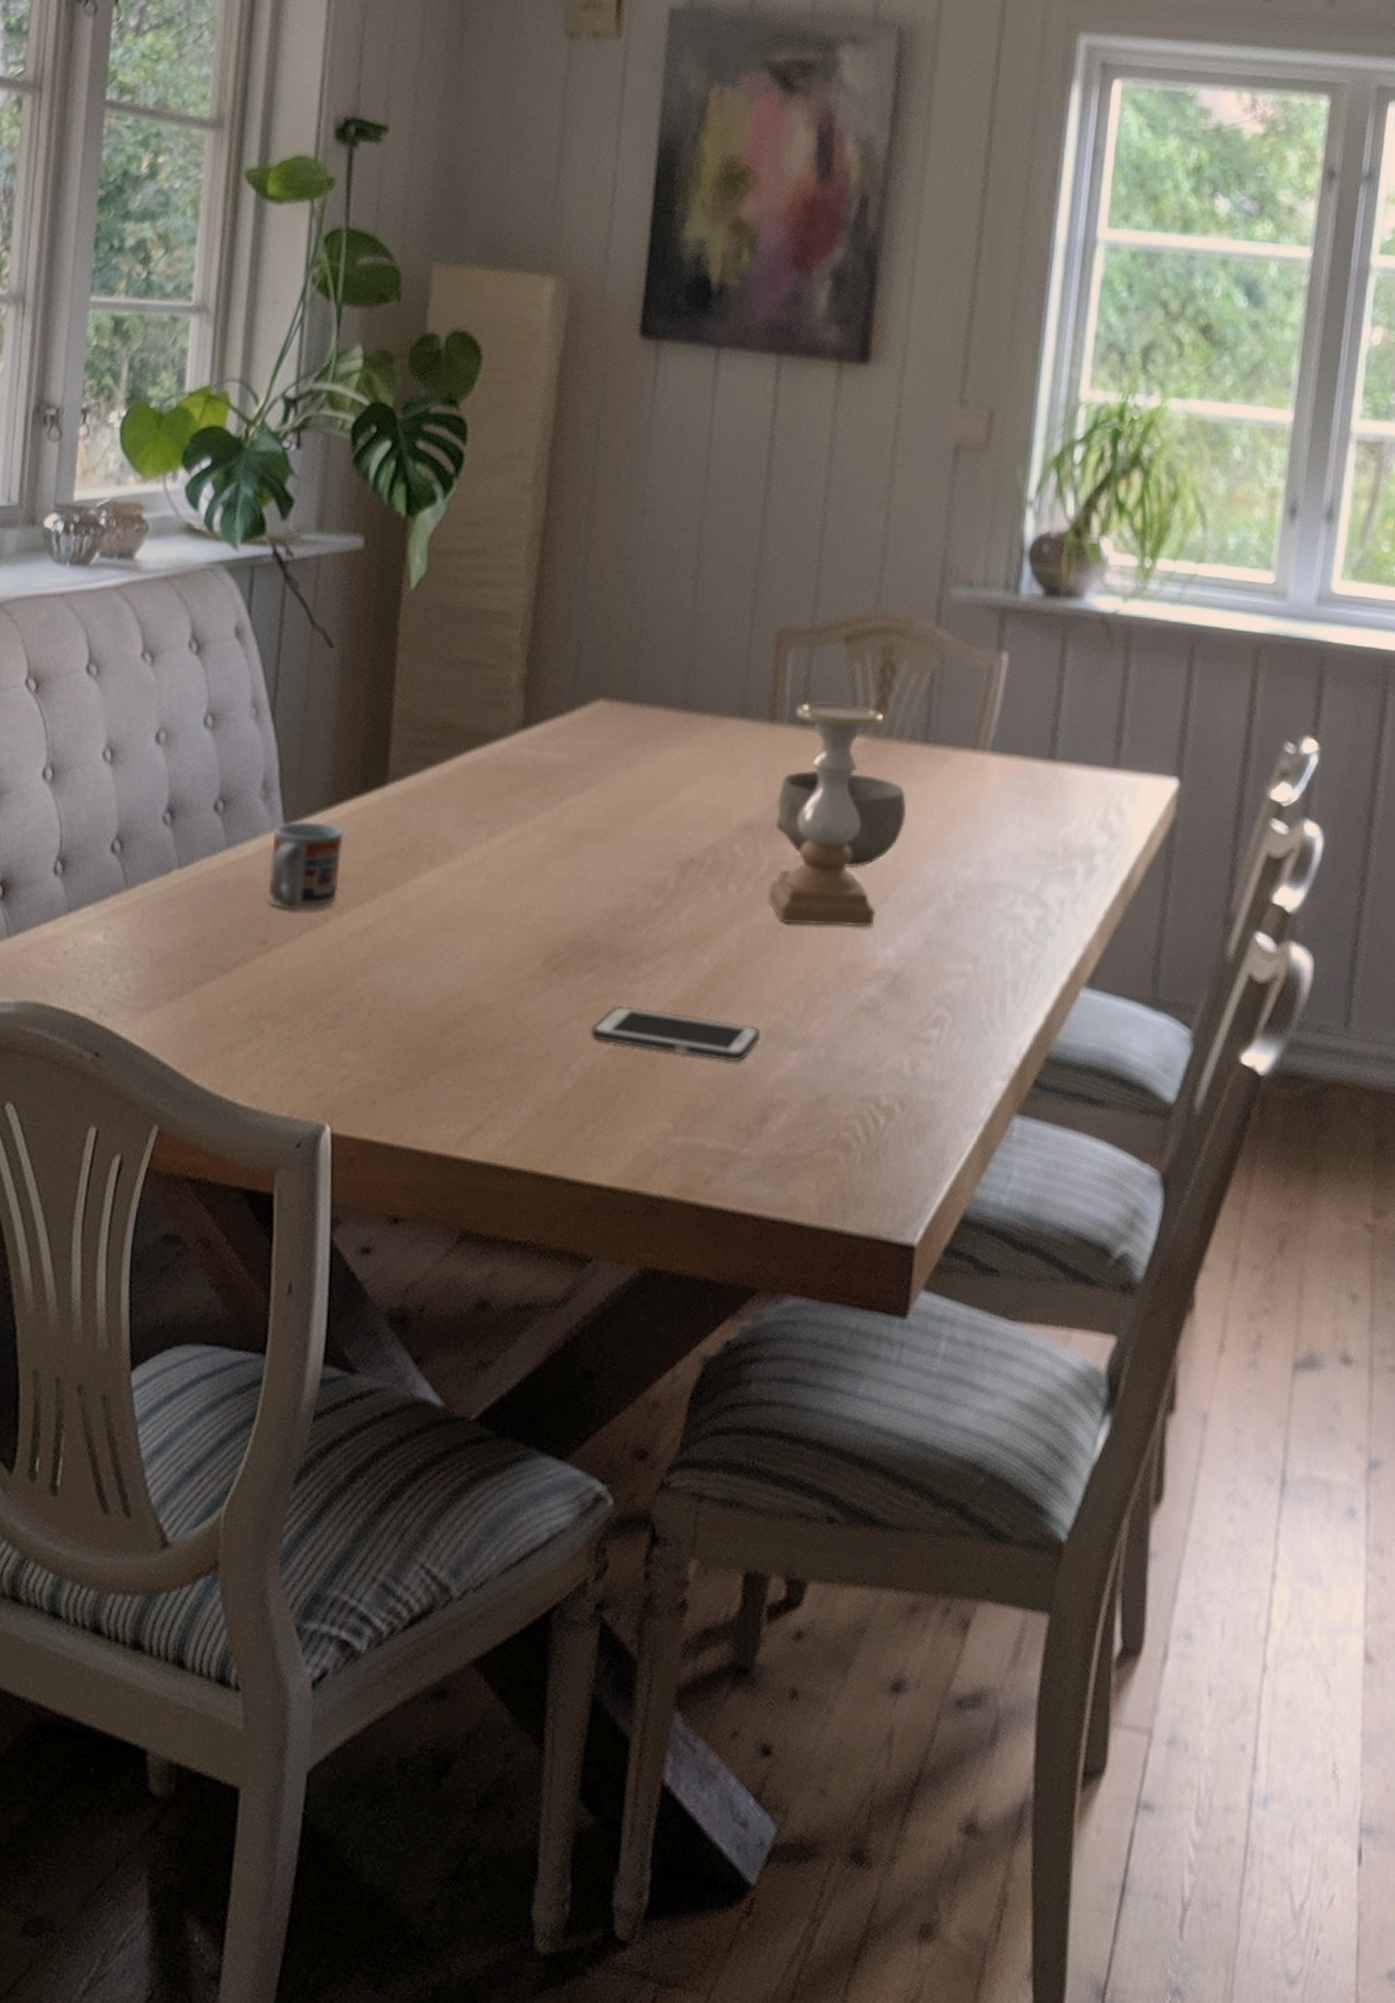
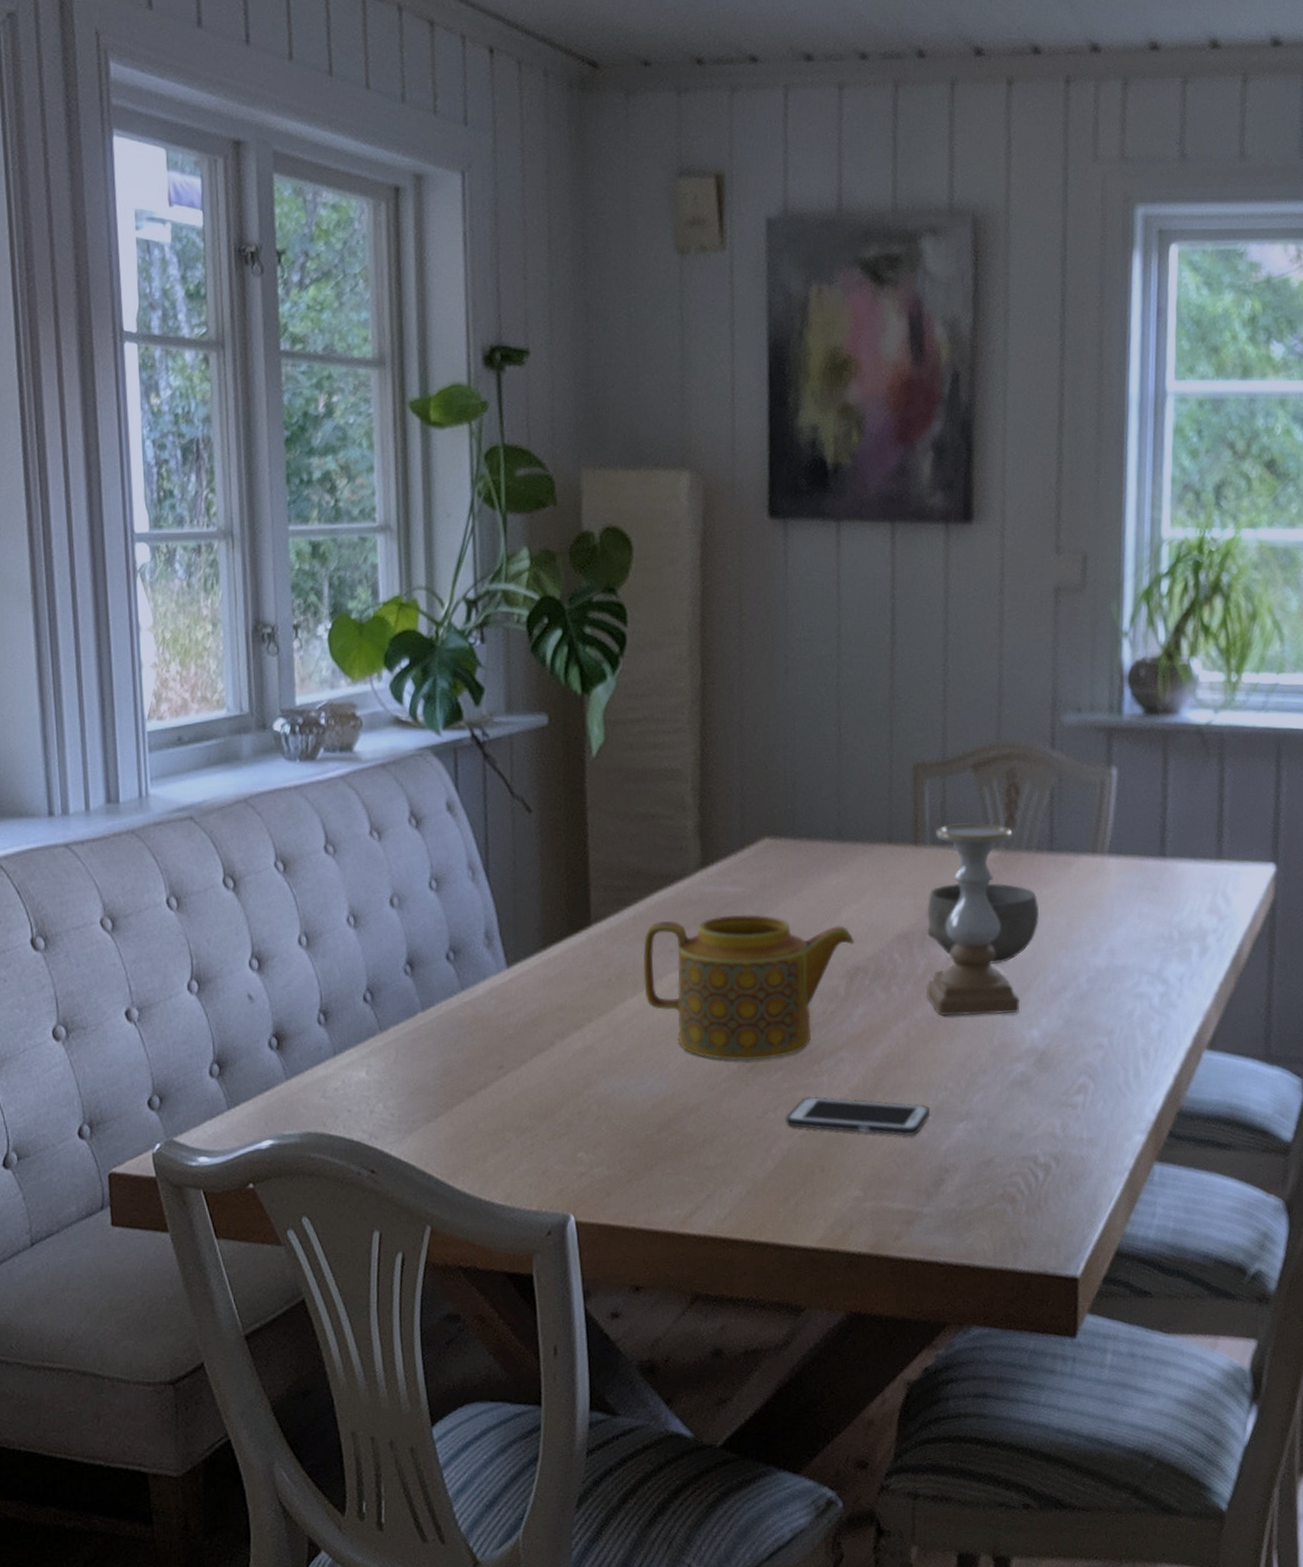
cup: present [267,821,344,911] -> none [498,962,559,1039]
teapot: none [441,785,691,957] -> present [642,914,854,1061]

